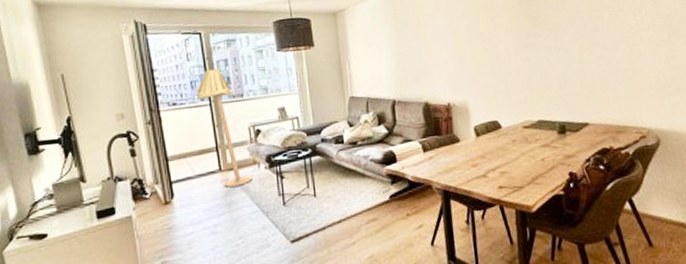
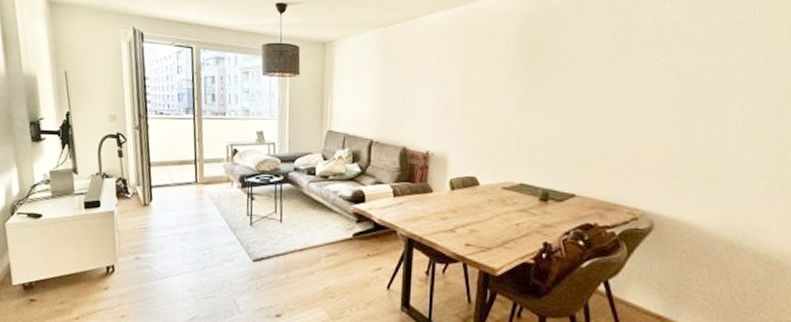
floor lamp: present [196,67,252,187] -> none [182,83,225,200]

